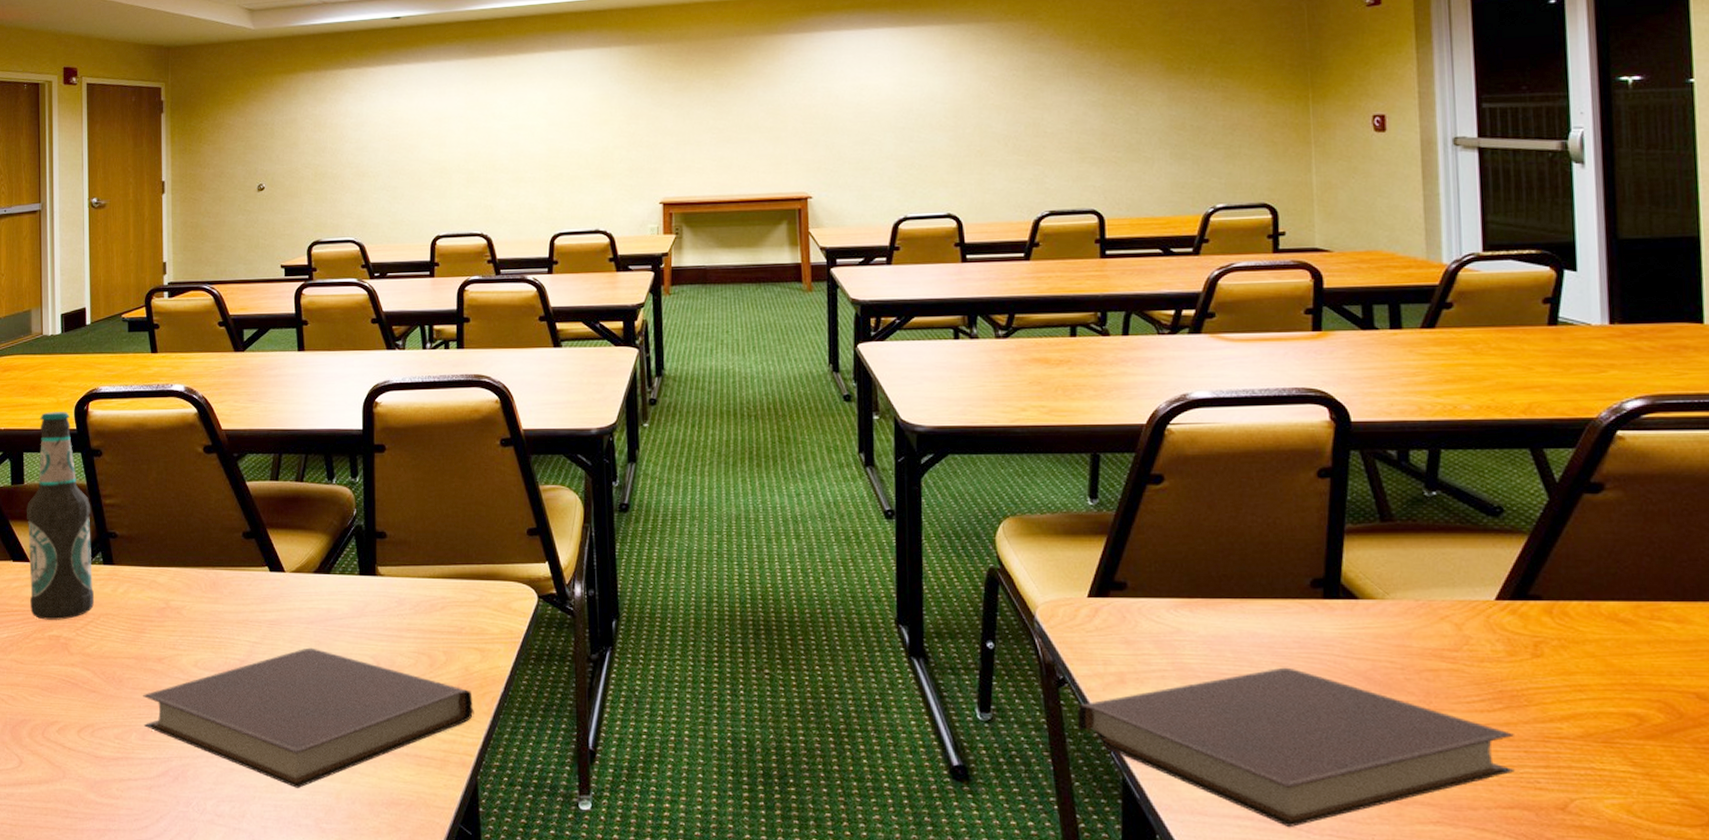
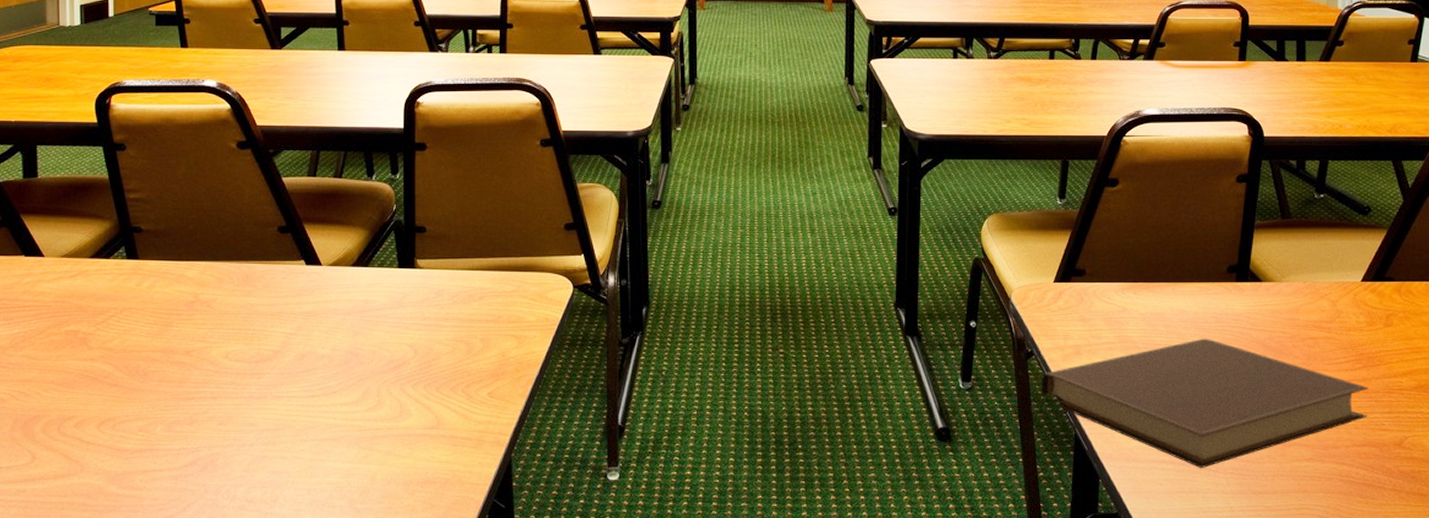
bottle: present [27,412,94,620] -> none [41,105,116,315]
notebook: present [142,647,473,788] -> none [168,337,508,472]

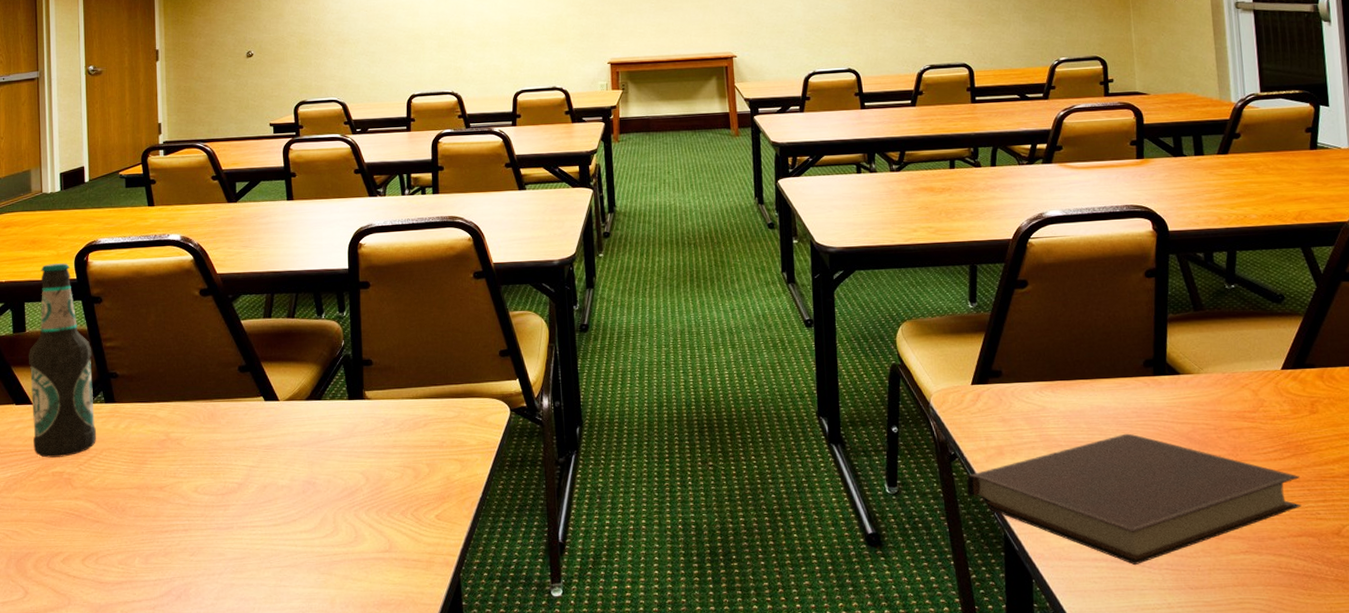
bottle: none [41,105,116,315] -> present [29,263,96,458]

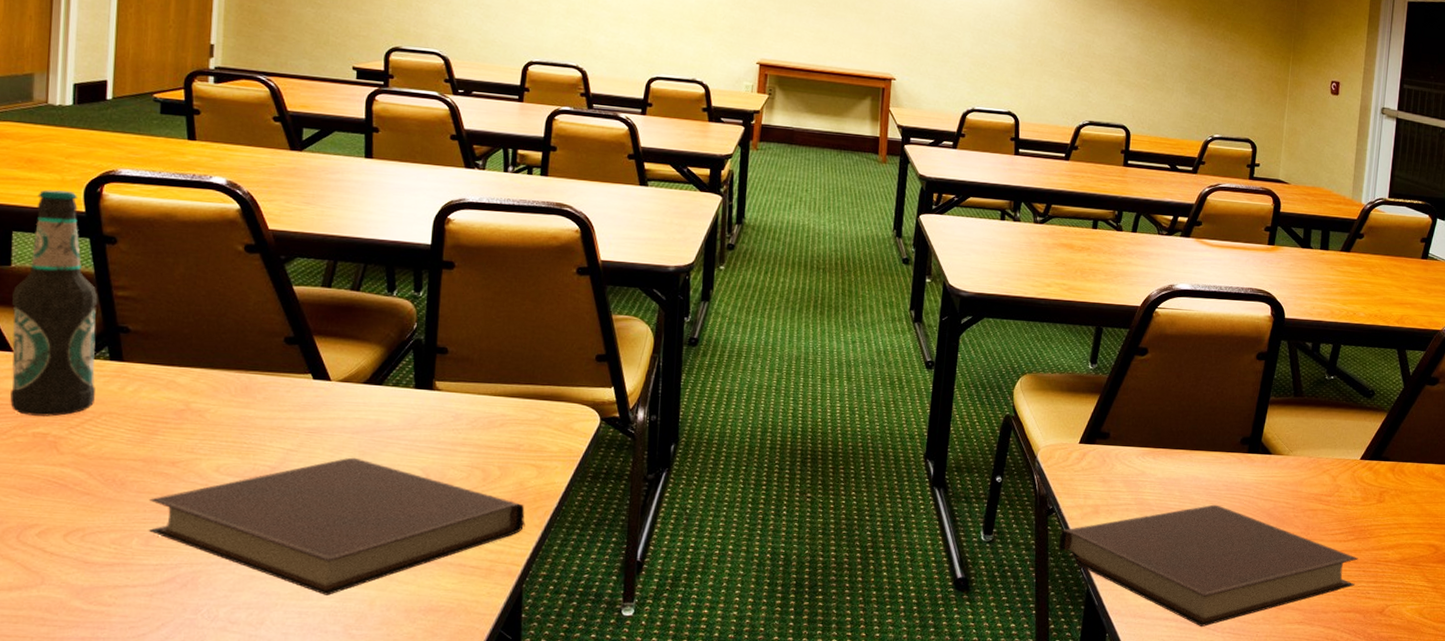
notebook: none [144,468,455,597] -> present [148,457,525,595]

